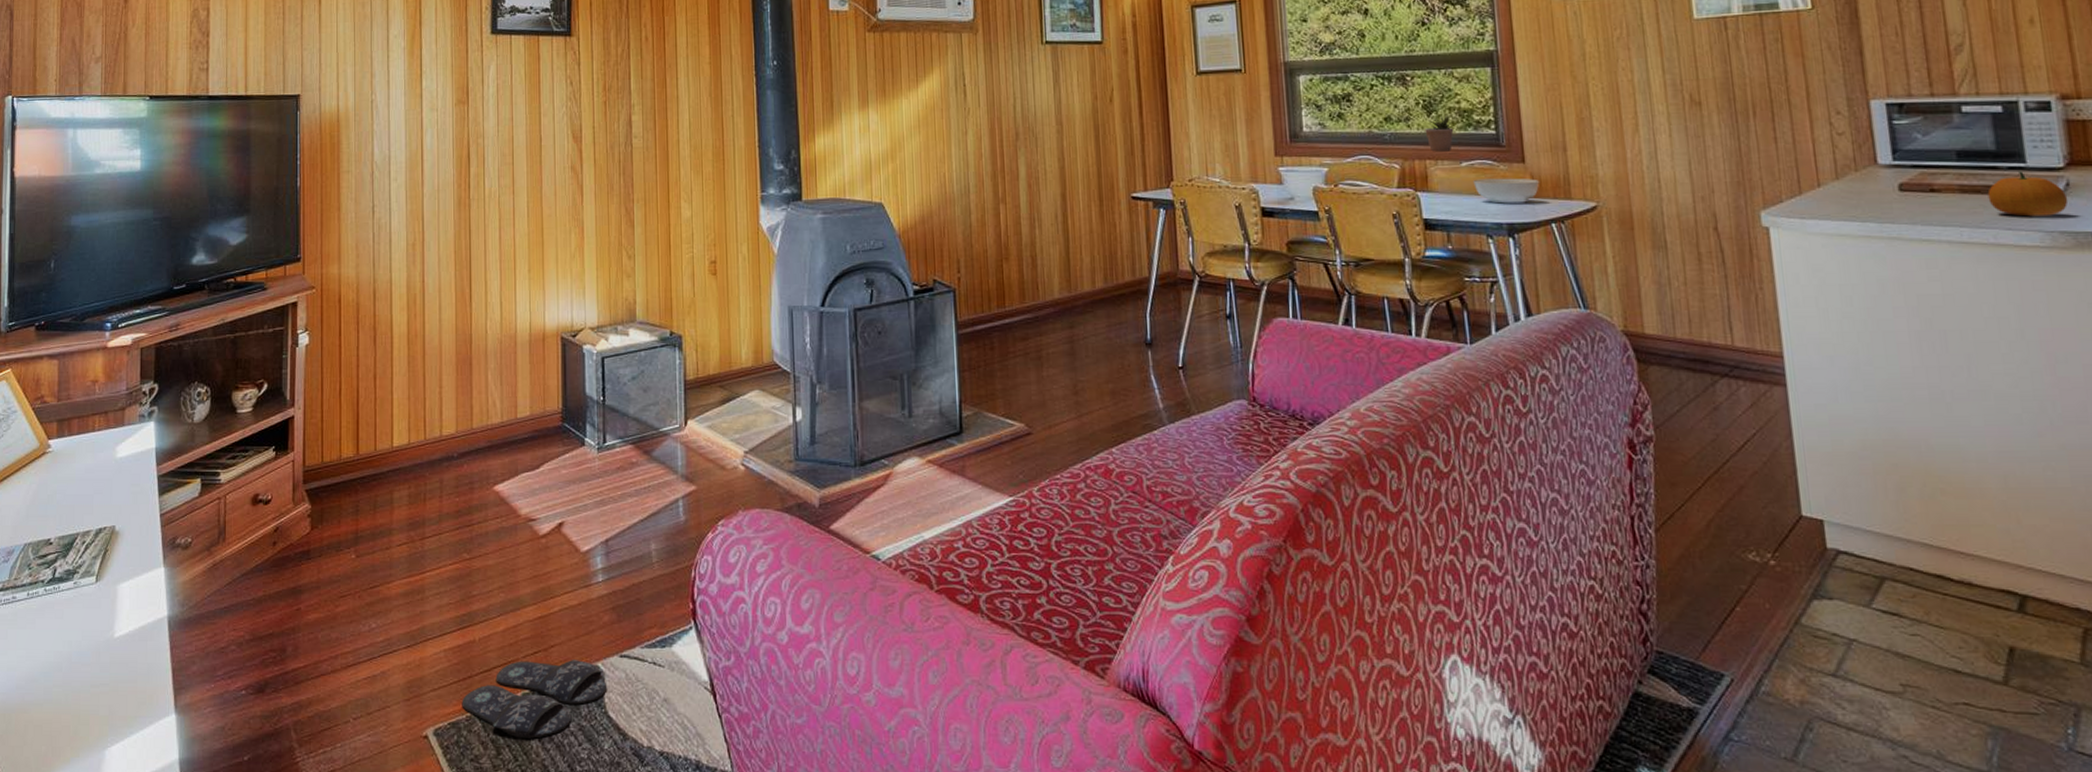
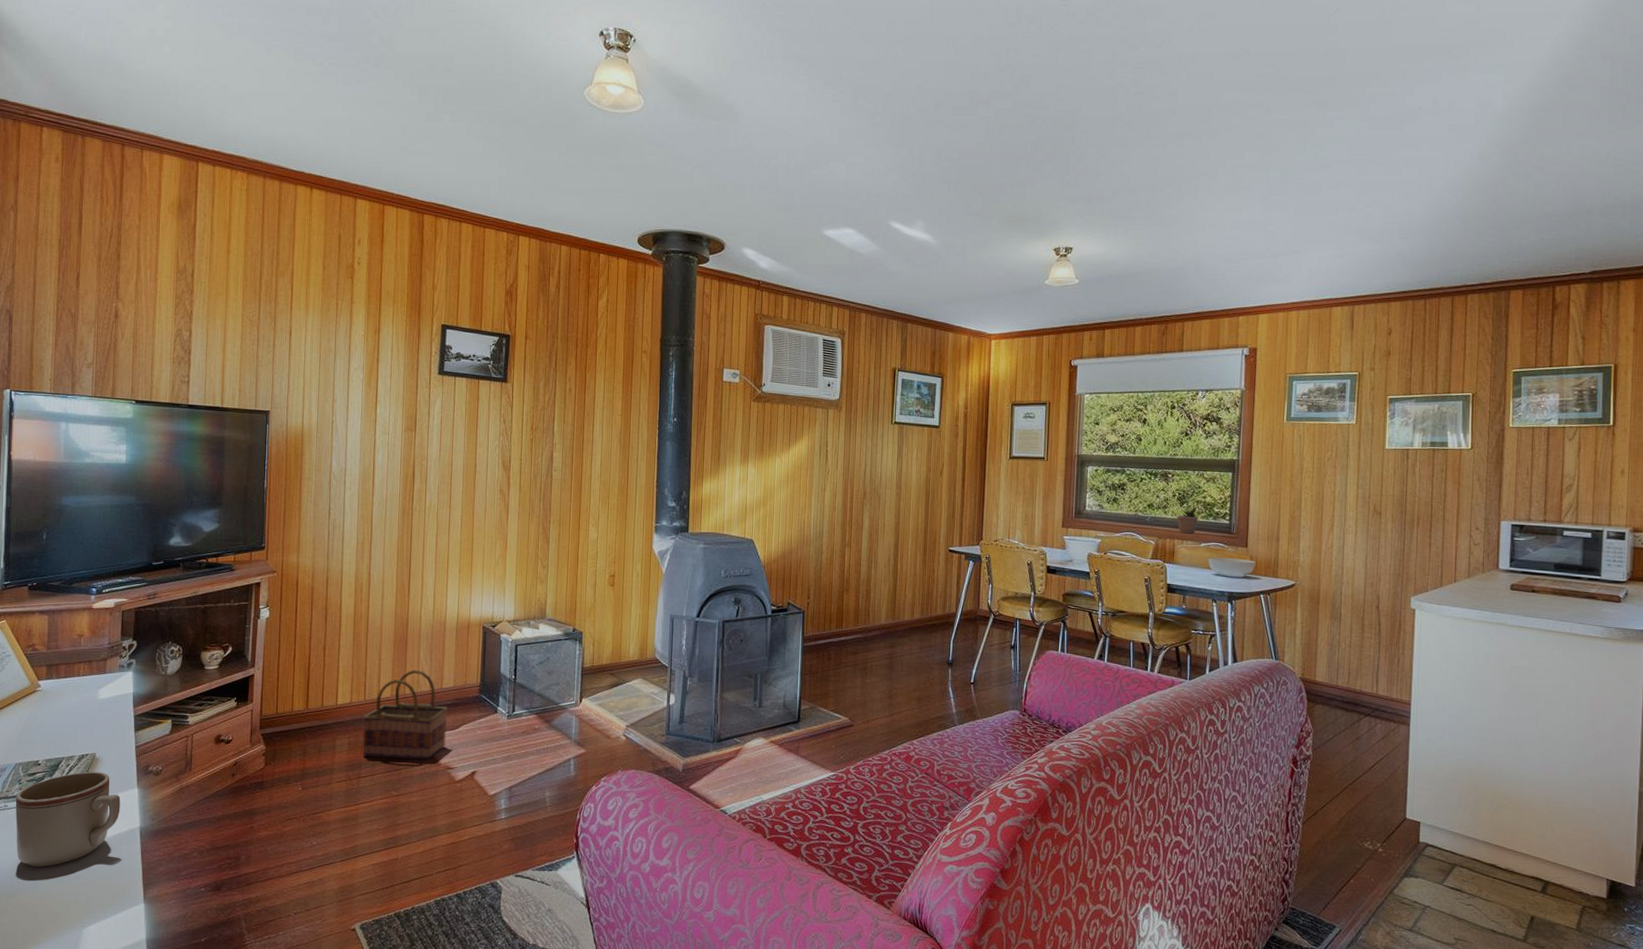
mug: none [25,549,145,673] -> present [15,771,121,867]
basket: none [425,397,525,512] -> present [363,669,448,760]
slippers: present [462,659,606,739] -> none [384,875,503,935]
fruit: present [1987,171,2069,217] -> none [1571,582,1625,616]

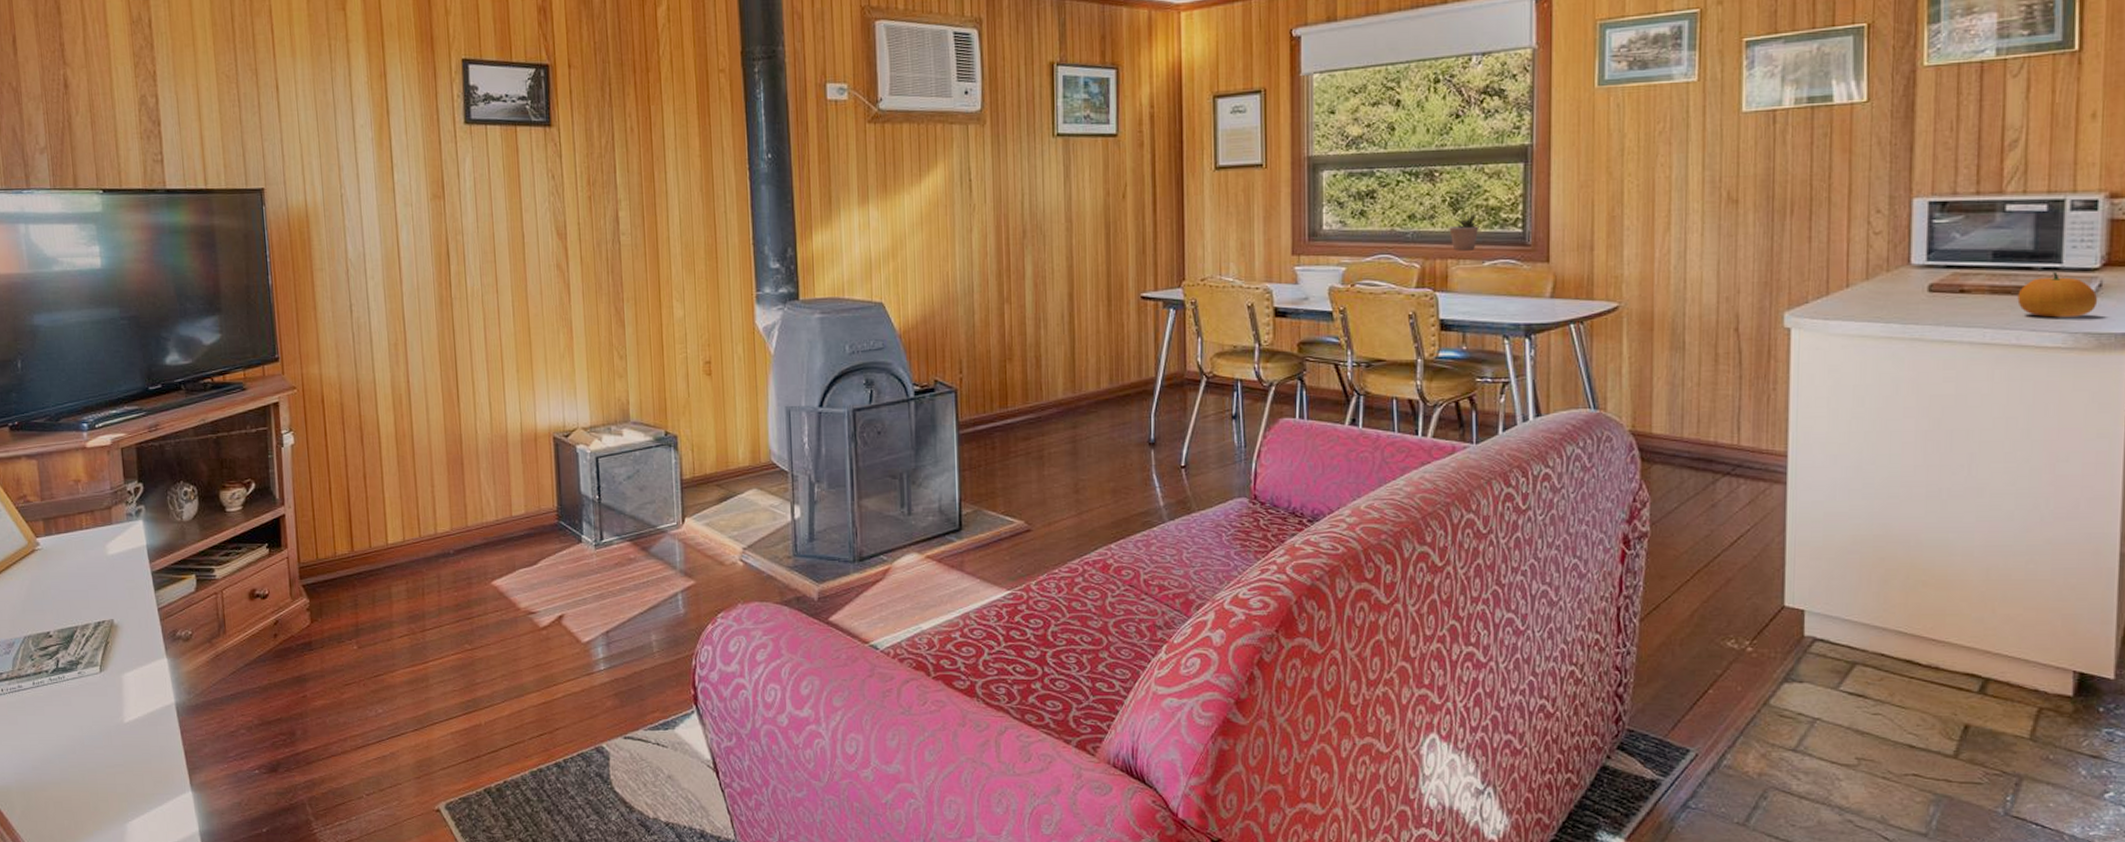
mug: present [15,771,121,867] -> none [29,641,150,755]
basket: present [363,669,448,760] -> none [421,496,523,606]
bowl: present [1207,557,1257,578] -> none [1494,278,1563,304]
fruit: none [1571,582,1625,616] -> present [2017,271,2098,318]

